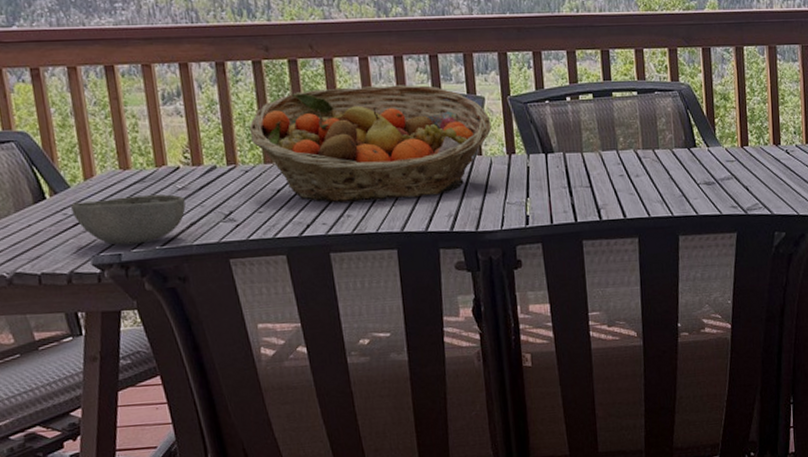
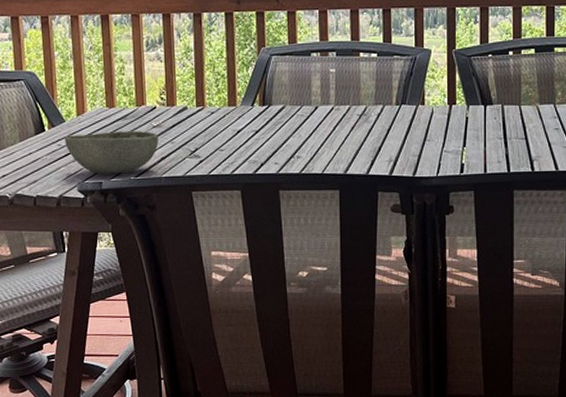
fruit basket: present [249,85,492,203] -> none [218,37,436,145]

